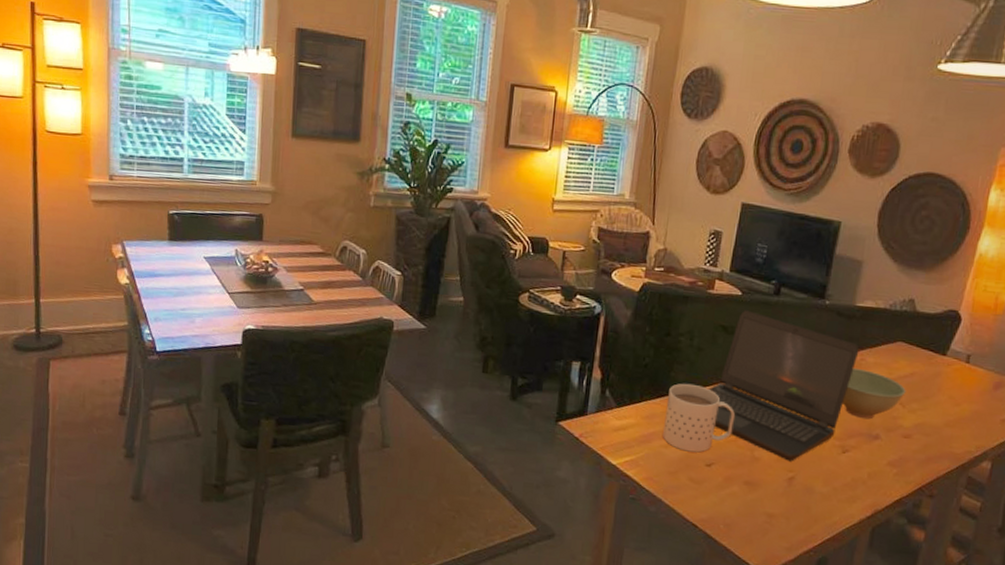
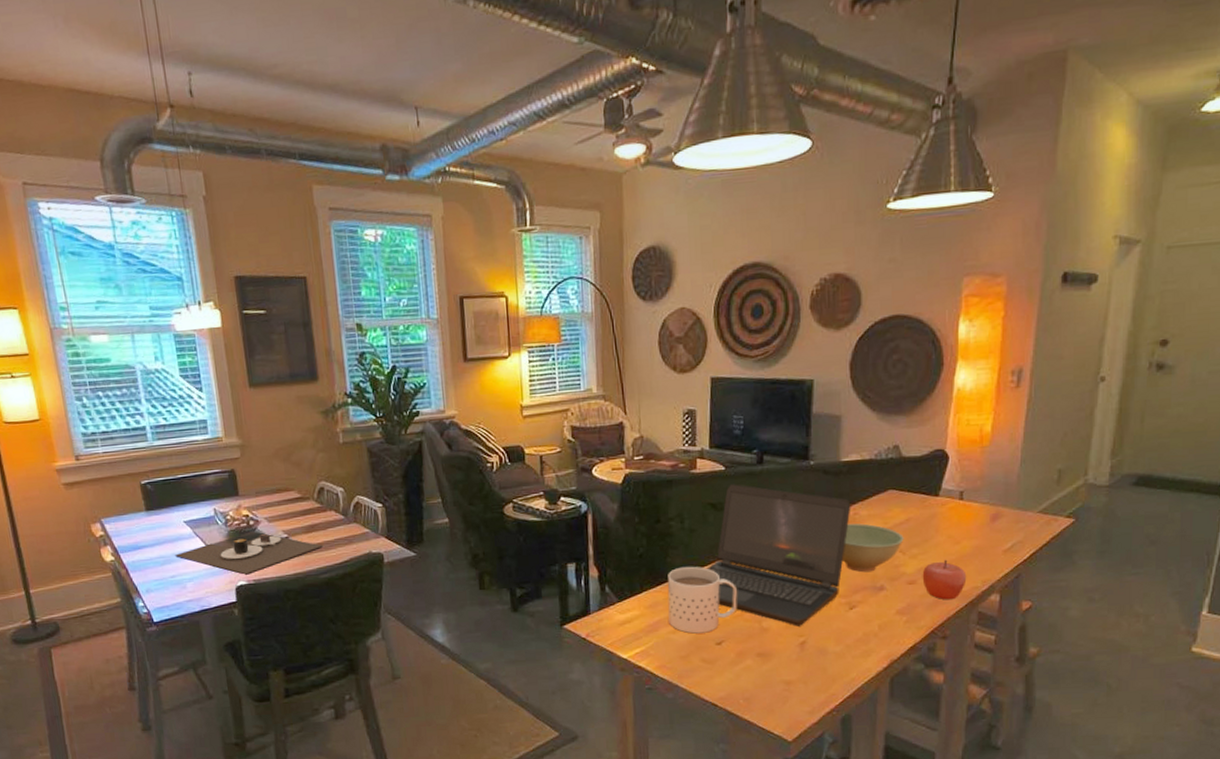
place setting: none [189,277,336,320] -> present [175,531,323,575]
fruit: none [917,419,962,460] -> present [922,559,967,600]

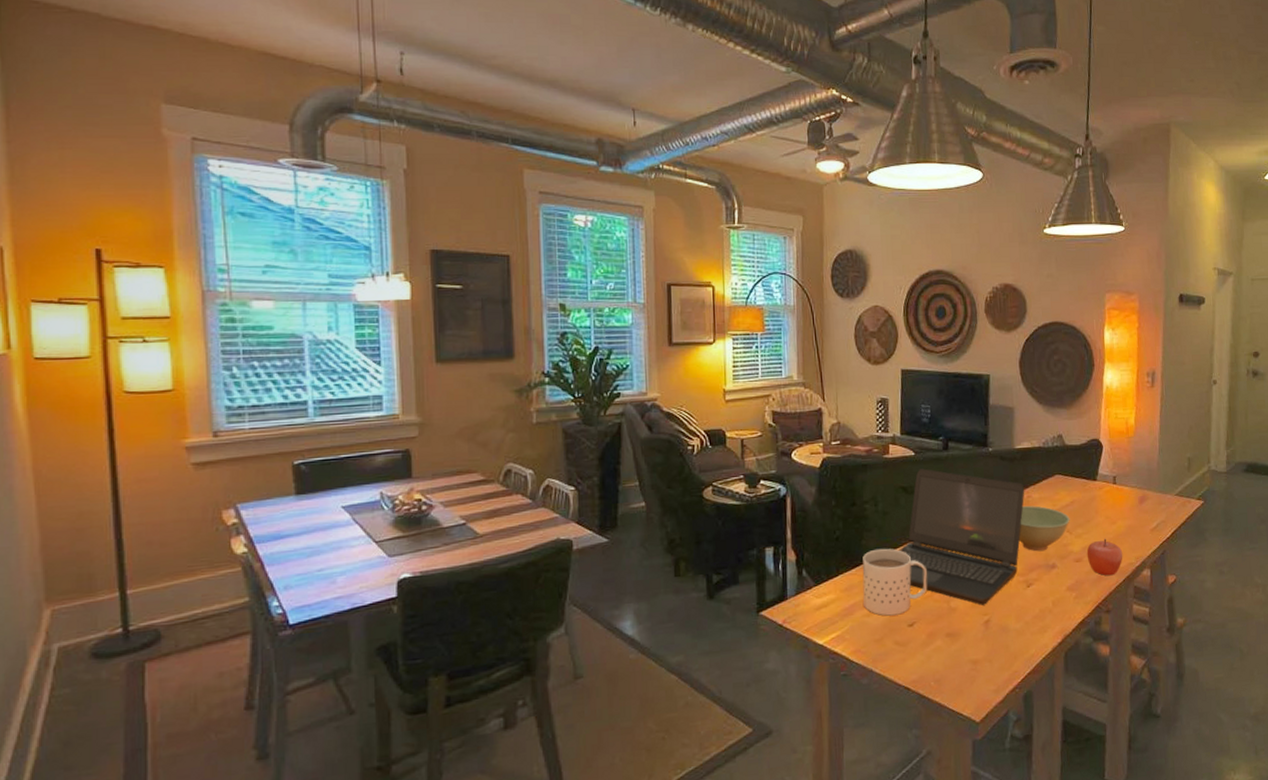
place setting: present [175,531,323,575] -> none [326,517,505,566]

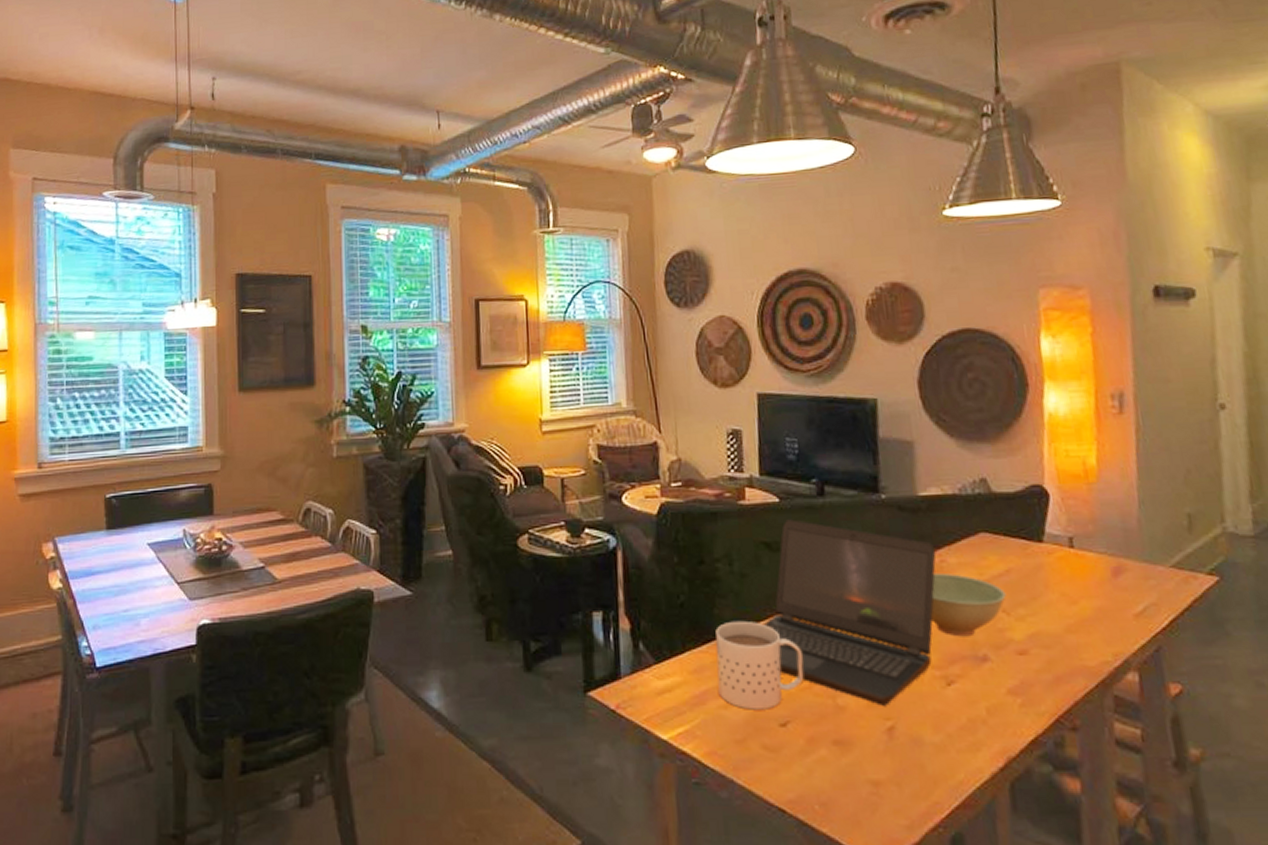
fruit: present [1086,538,1123,576] -> none [1034,624,1093,678]

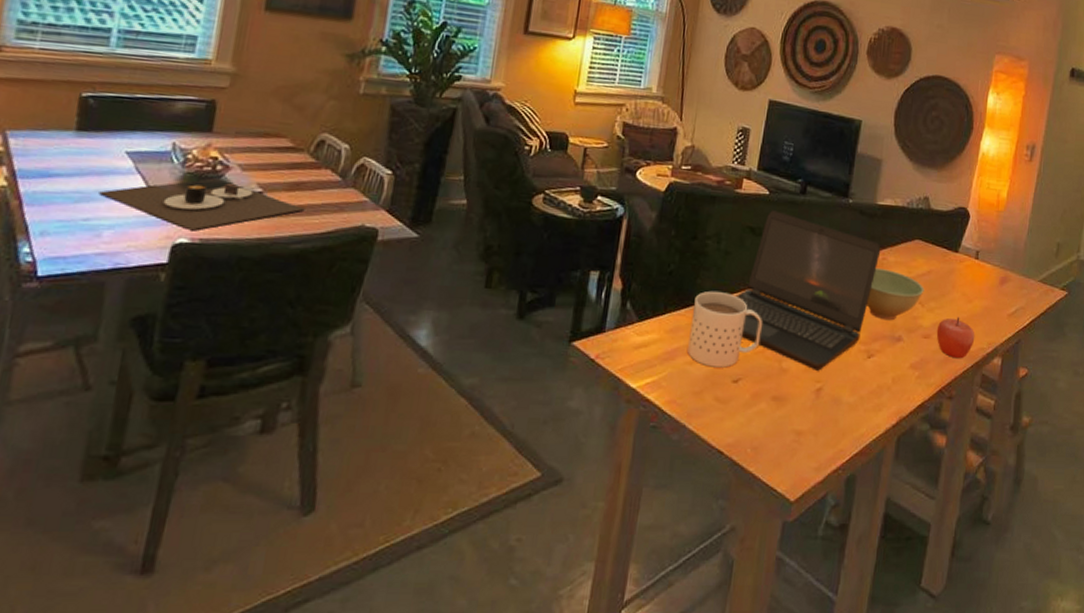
place setting: none [132,558,304,612] -> present [98,178,305,231]
fruit: none [1034,624,1093,678] -> present [936,317,975,359]

